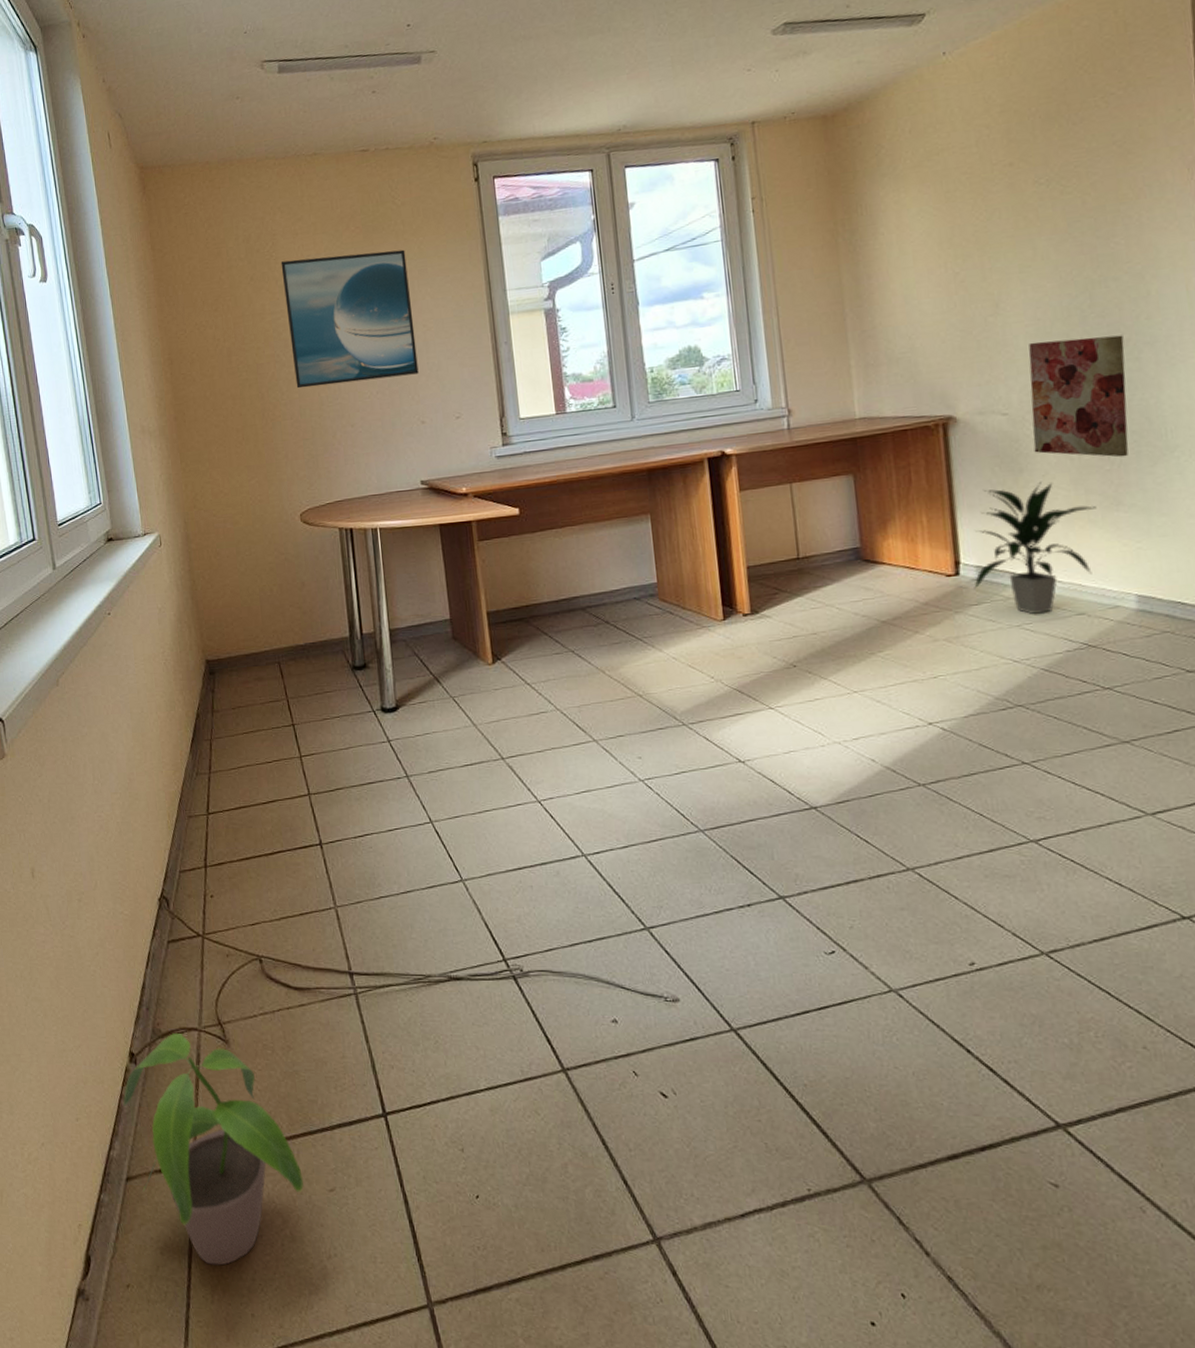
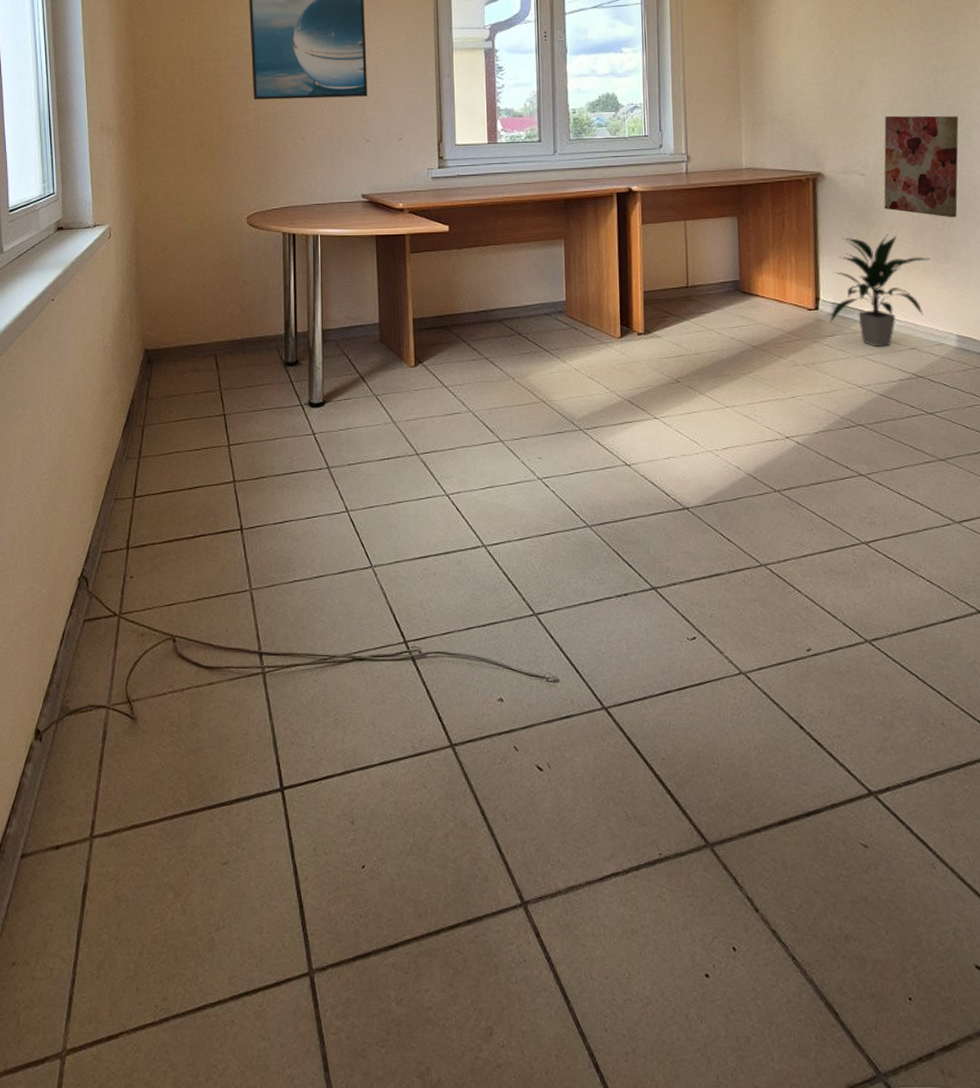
potted plant: present [123,1032,304,1266] -> none [25,710,199,940]

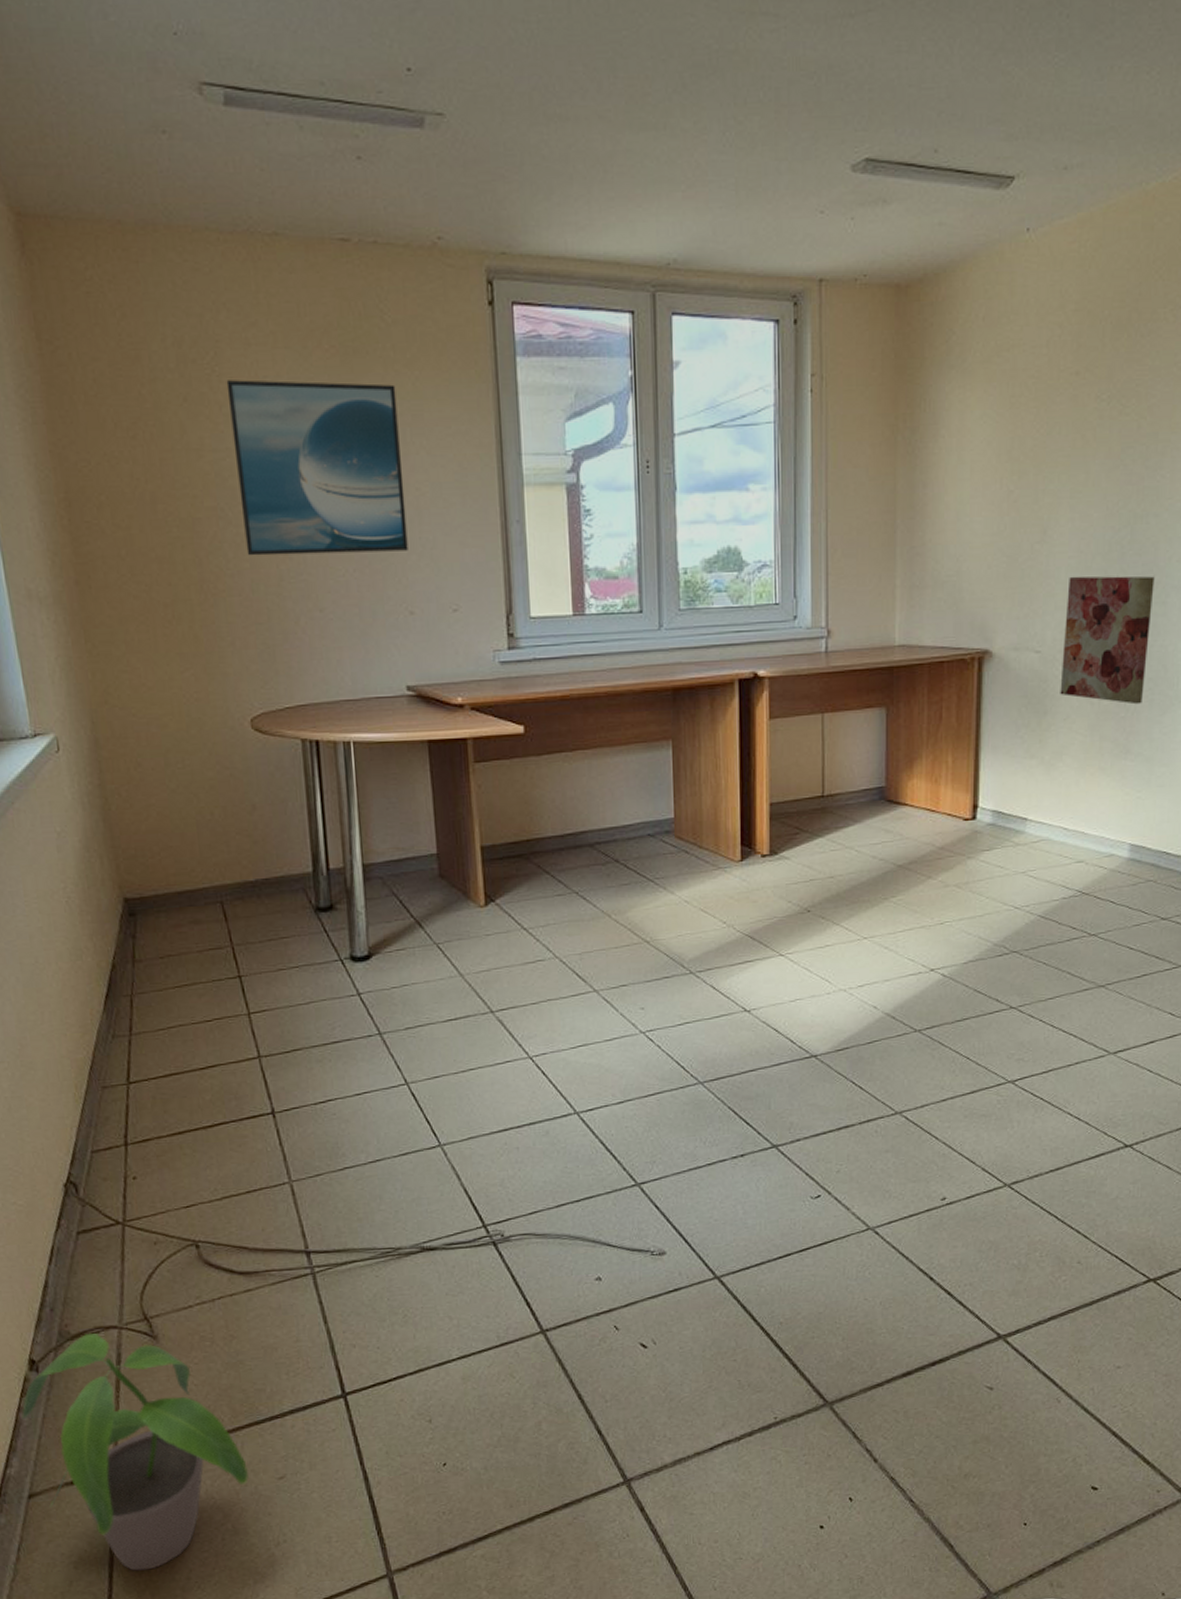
potted plant: none [25,710,199,940] -> present [21,1332,249,1571]
indoor plant: present [829,233,930,348] -> none [988,725,1108,862]

